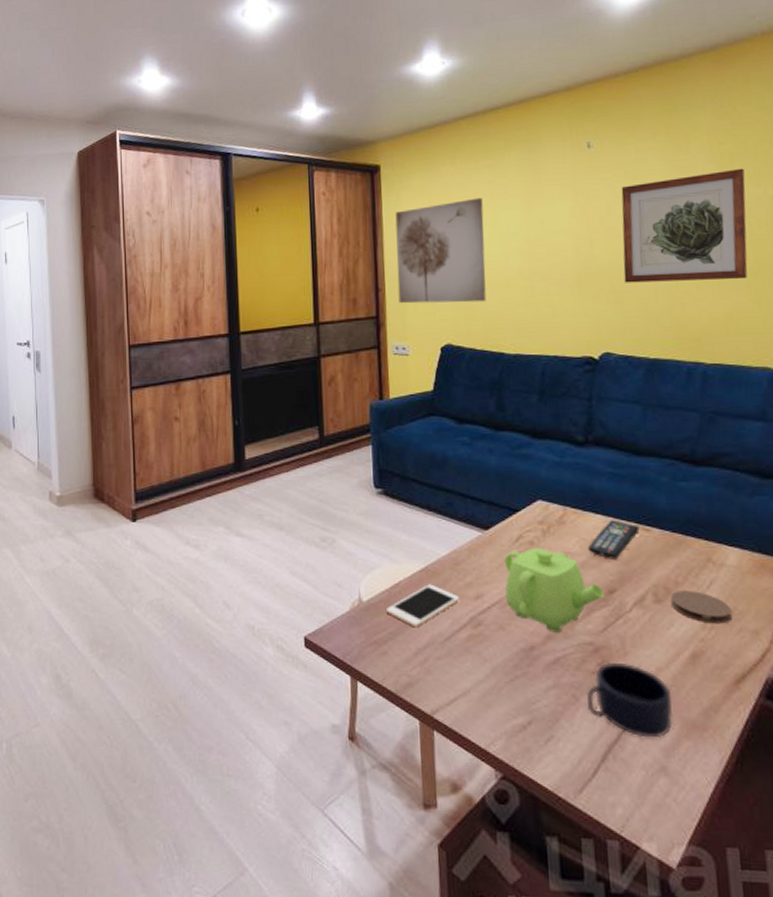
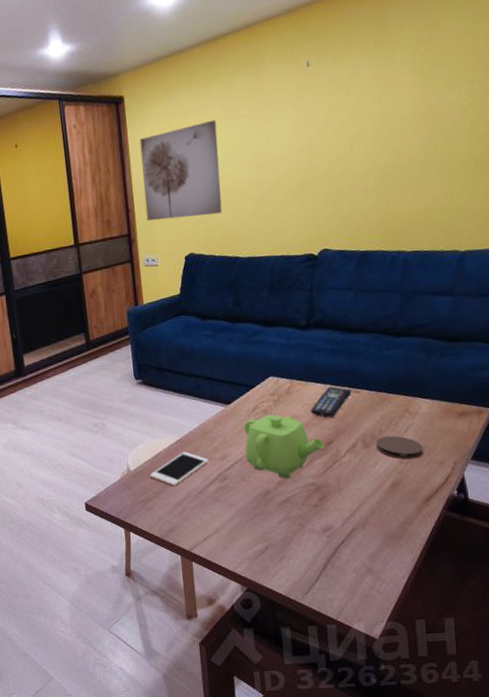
mug: present [586,662,674,739] -> none [310,496,378,550]
wall art: present [621,168,748,283] -> none [336,76,443,188]

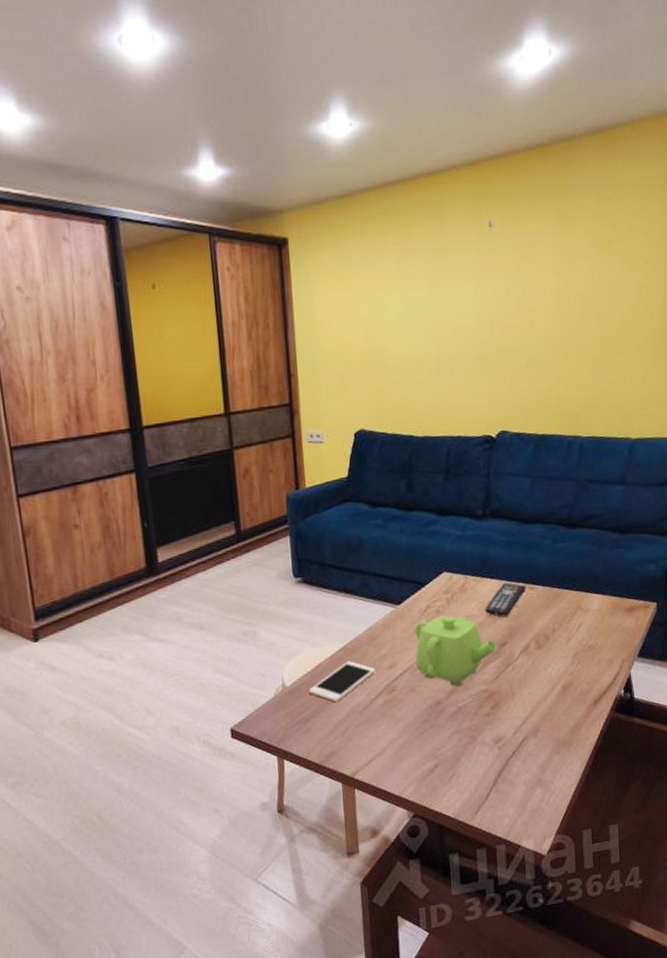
wall art: present [139,119,222,221] -> none [305,276,397,390]
coaster: present [375,435,424,460] -> none [548,634,594,660]

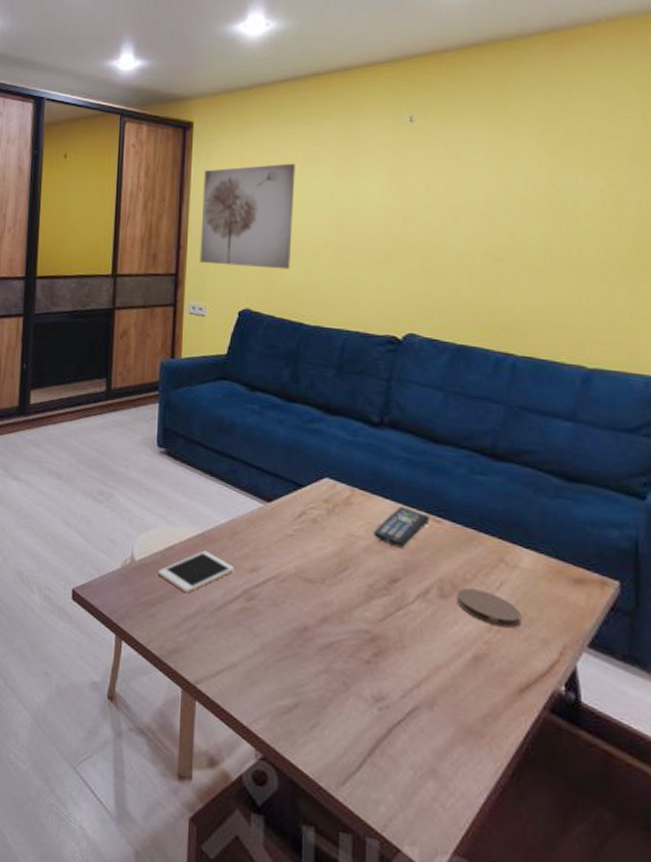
wall art: none [305,276,397,390] -> present [199,163,295,270]
coffeepot: present [414,614,498,687] -> none [282,525,387,617]
coaster: none [548,634,594,660] -> present [456,588,522,629]

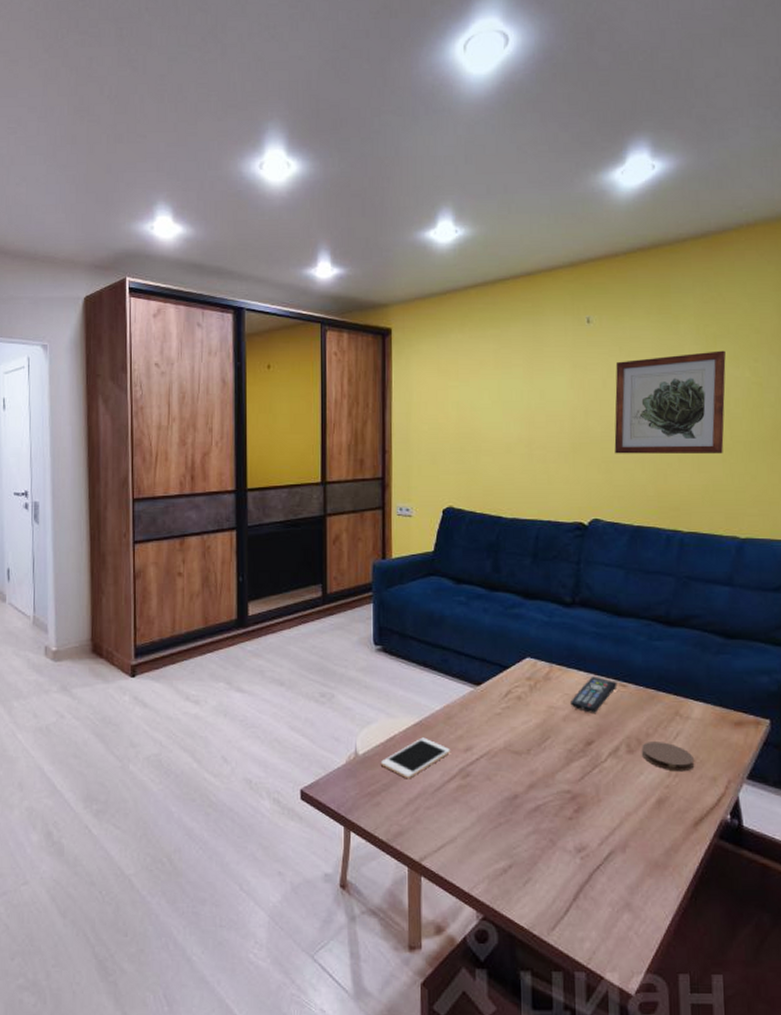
wall art: present [199,163,295,270] -> none [404,365,488,467]
wall art: none [436,156,575,272] -> present [614,350,726,455]

